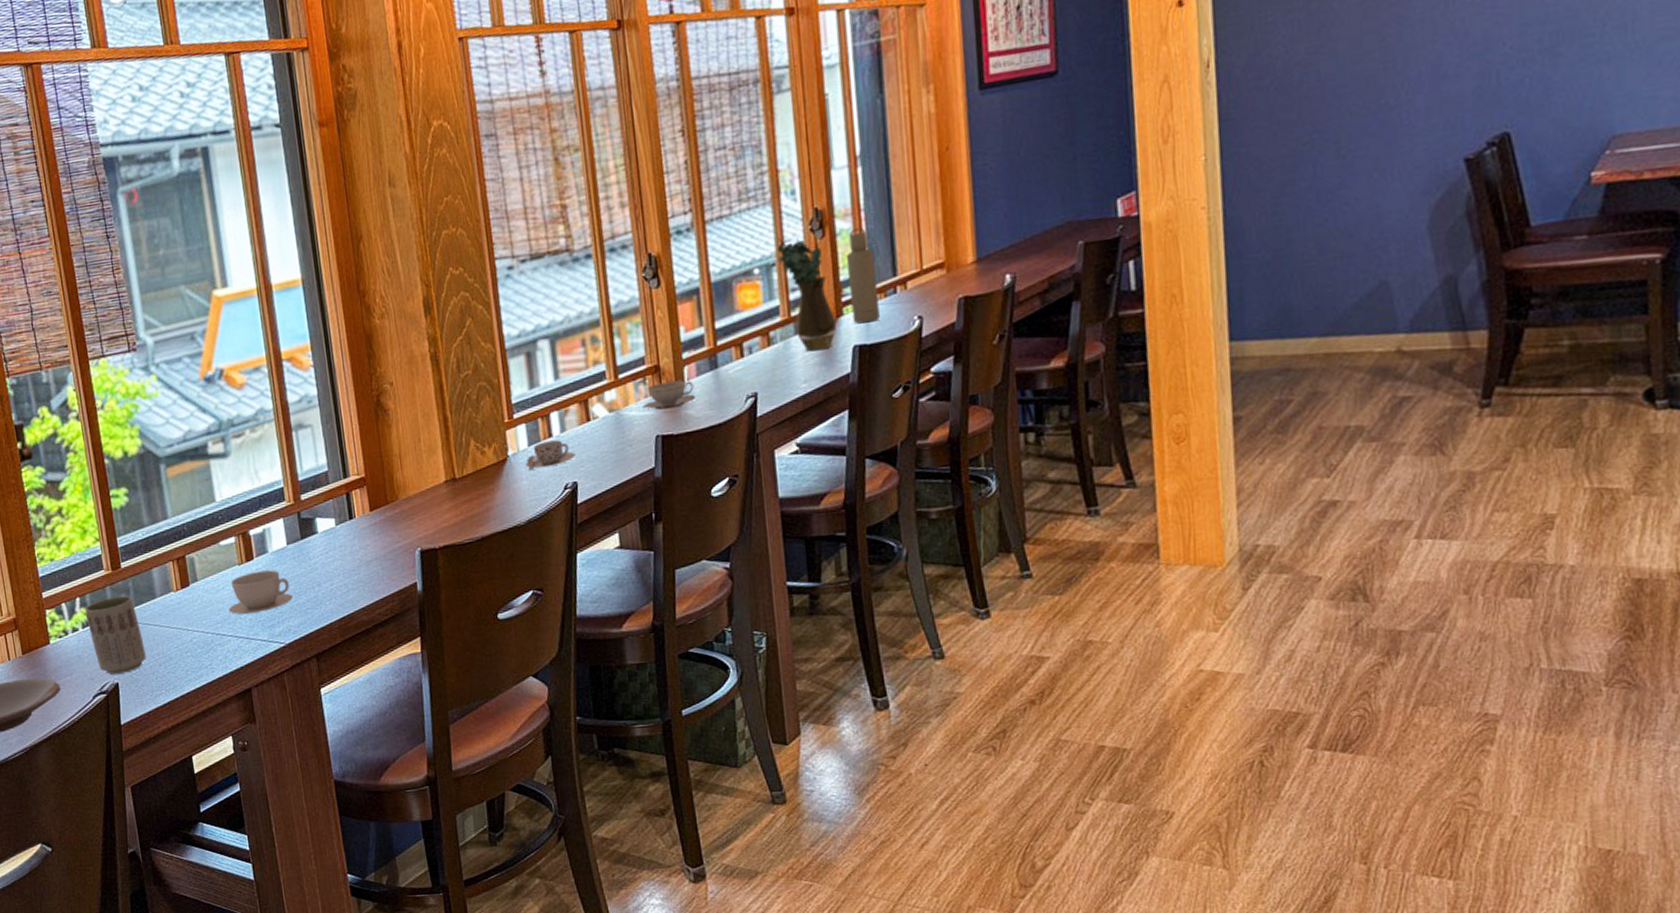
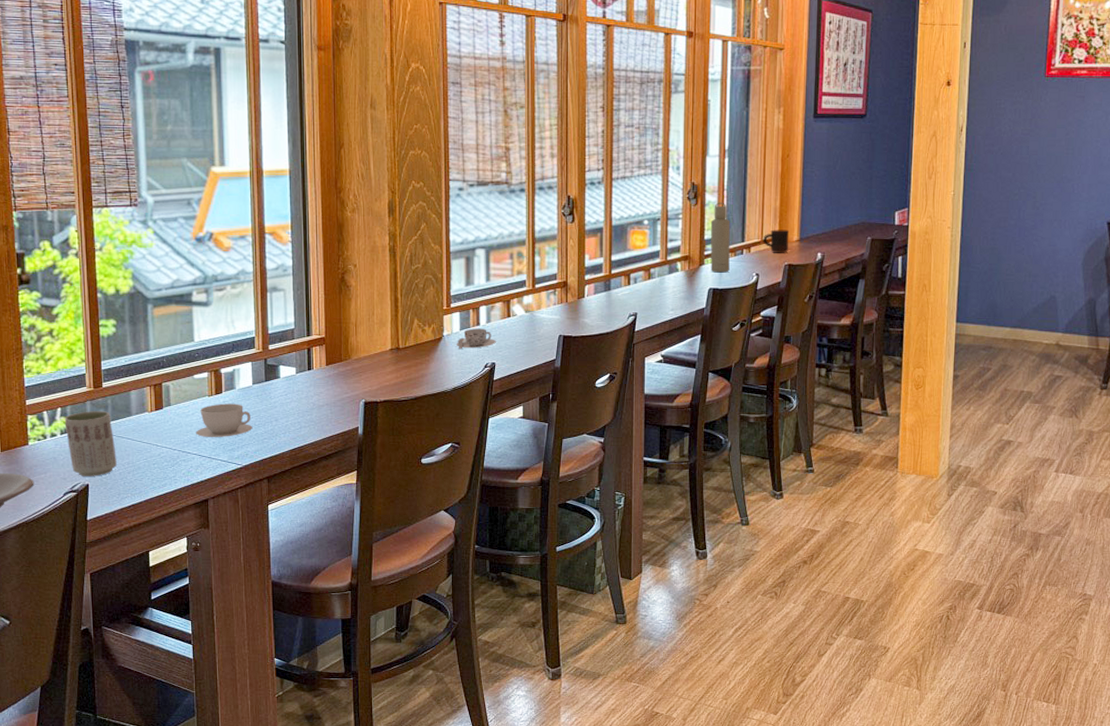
teacup: present [643,380,696,410] -> none [552,295,592,316]
vase: present [777,237,836,351] -> none [662,200,698,287]
mug: none [922,249,963,285] -> present [763,229,789,253]

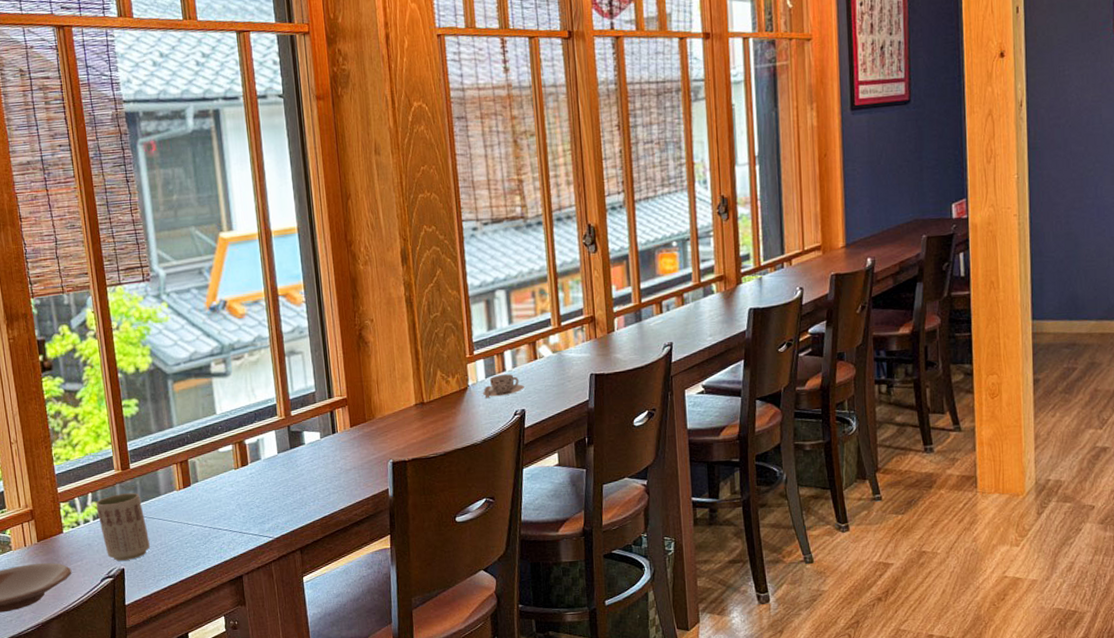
teacup: present [195,403,253,438] -> none [224,474,282,512]
bottle: present [710,202,731,273] -> none [745,213,770,291]
mug: present [763,229,789,253] -> none [804,236,835,263]

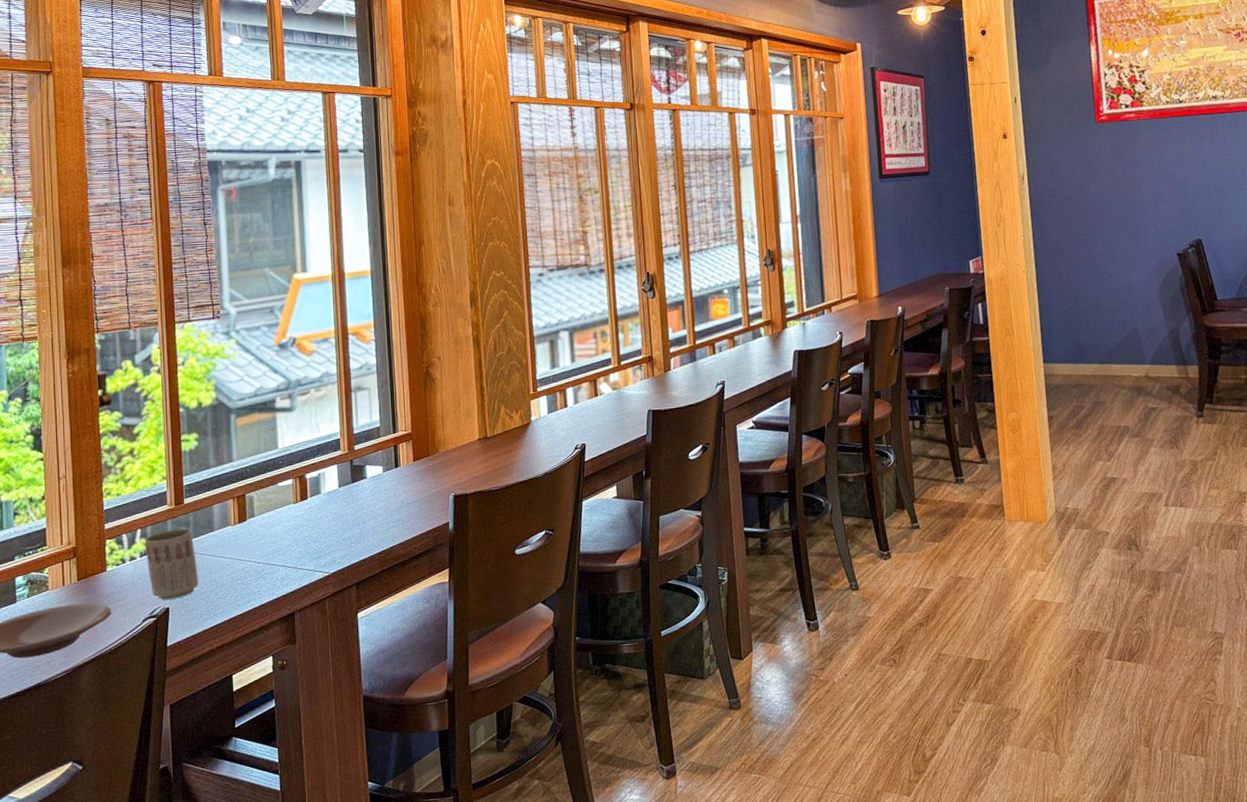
teacup: present [483,374,524,399] -> none [545,410,585,433]

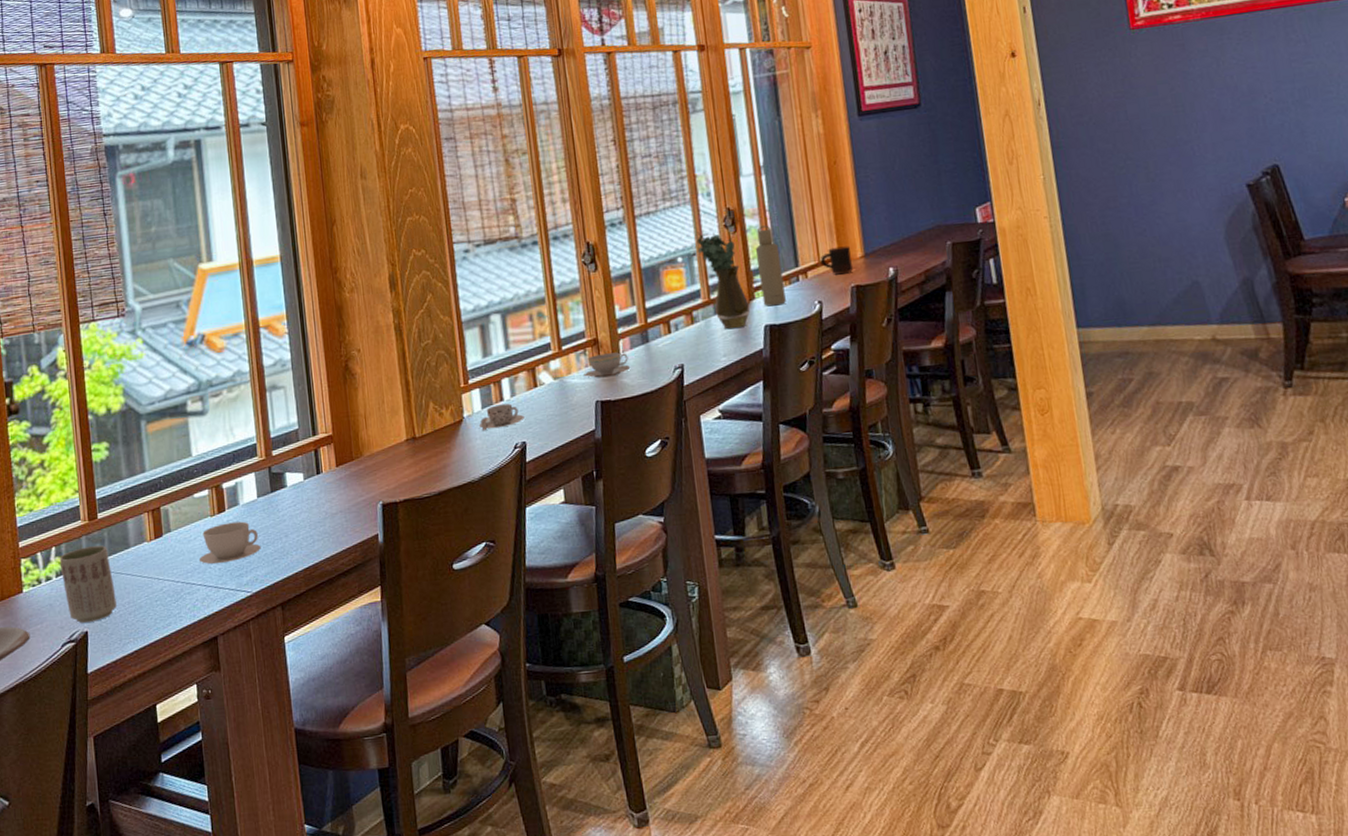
teacup: none [280,508,340,547] -> present [198,521,261,564]
teacup: none [545,410,585,433] -> present [479,403,525,431]
teacup: none [639,369,679,390] -> present [584,352,631,378]
vase: none [741,268,782,352] -> present [697,232,750,329]
bottle: none [789,266,813,335] -> present [755,225,786,307]
mug: none [842,287,870,311] -> present [820,246,854,275]

